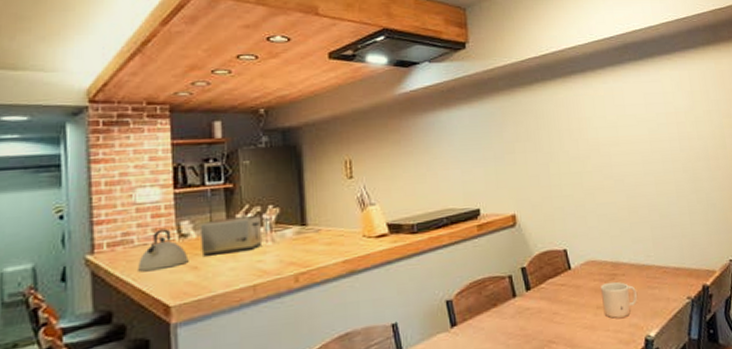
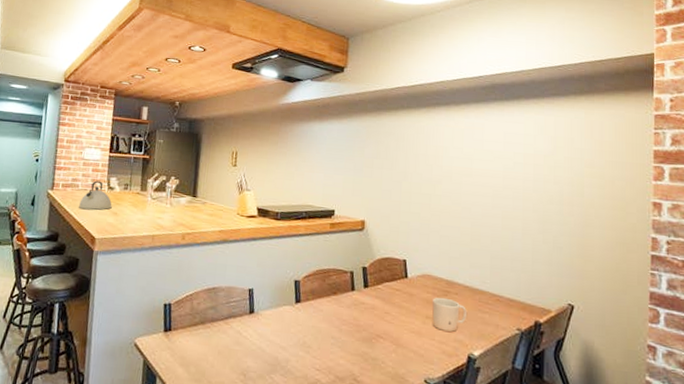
toaster: present [199,214,263,256] -> none [121,180,165,209]

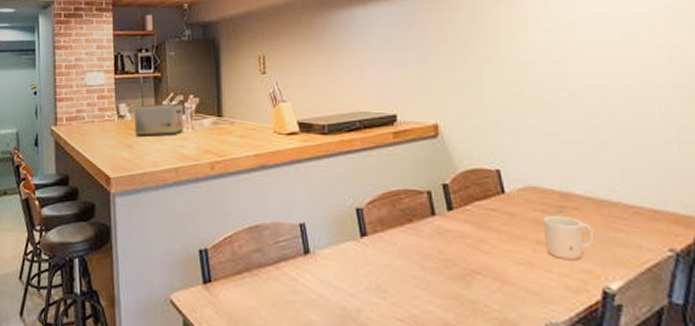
kettle: present [79,180,112,210] -> none [88,109,125,145]
toaster: none [121,180,165,209] -> present [133,103,184,136]

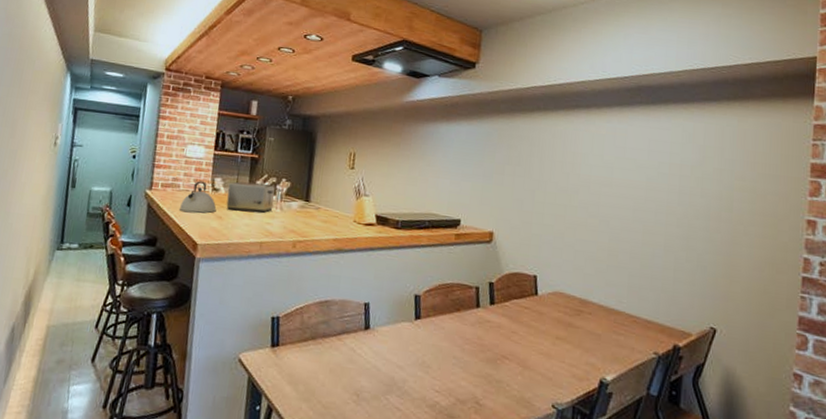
kettle: none [88,109,125,145] -> present [180,181,217,213]
mug: present [542,215,595,261] -> none [562,316,601,355]

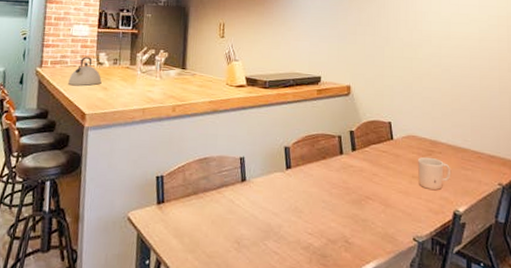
toaster: present [226,181,275,214] -> none [110,55,154,83]
mug: none [562,316,601,355] -> present [417,157,451,191]

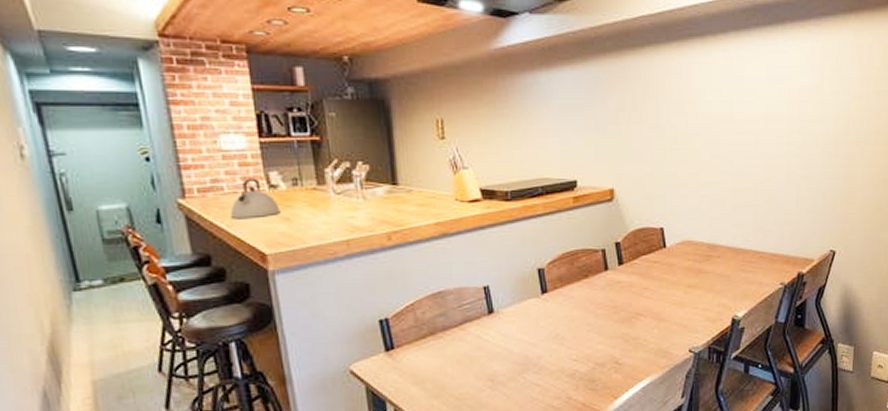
mug: present [417,157,451,191] -> none [693,262,731,298]

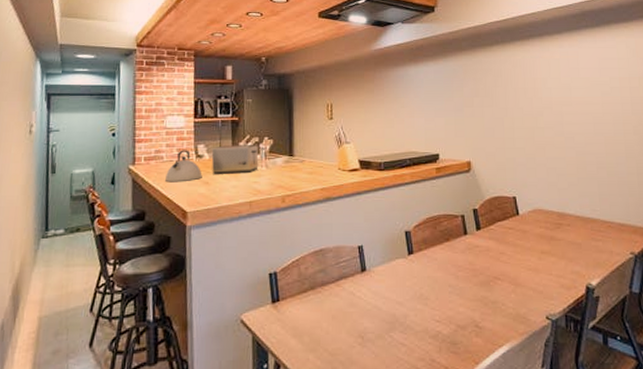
toaster: none [288,170,354,208] -> present [211,144,259,174]

